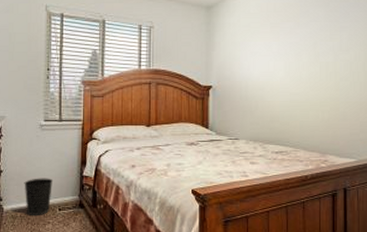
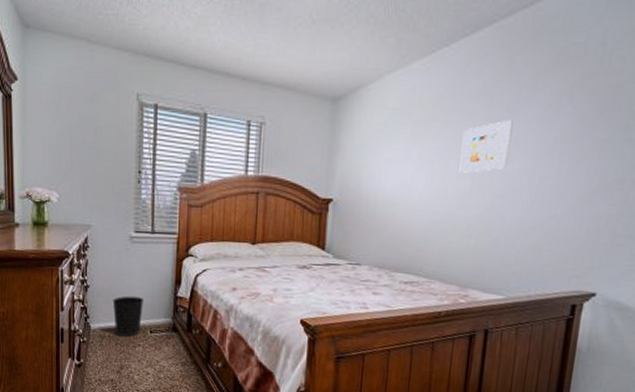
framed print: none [310,20,346,62] -> present [459,119,513,173]

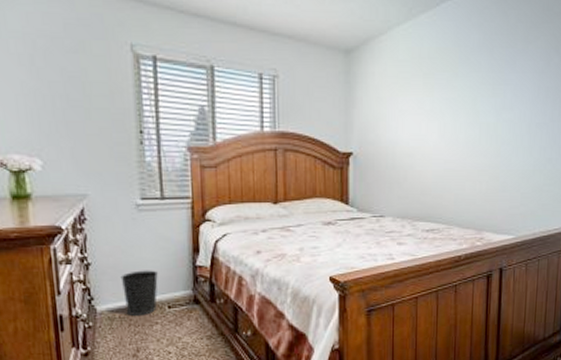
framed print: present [459,119,513,173] -> none [468,70,512,122]

